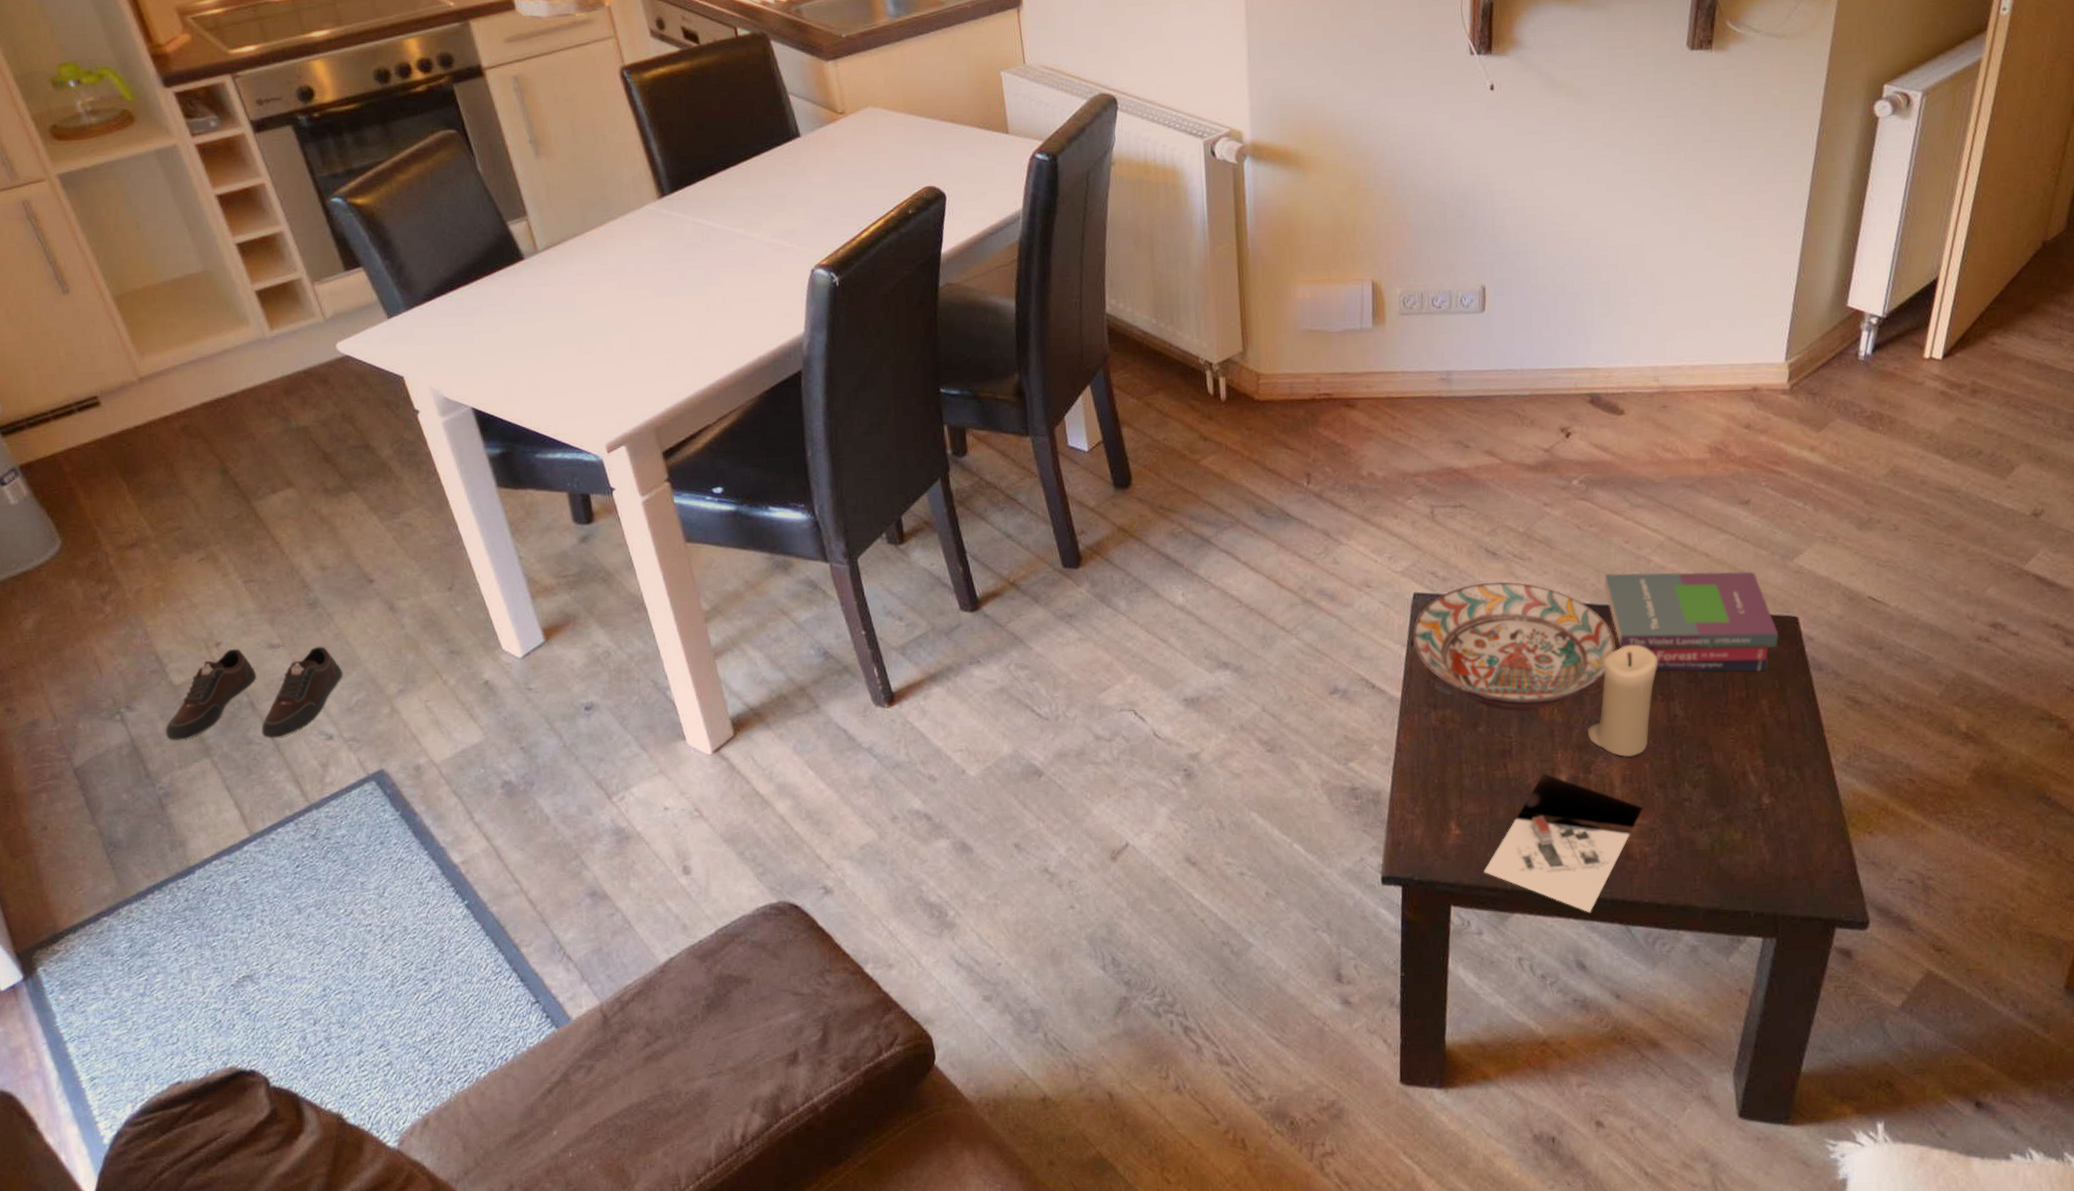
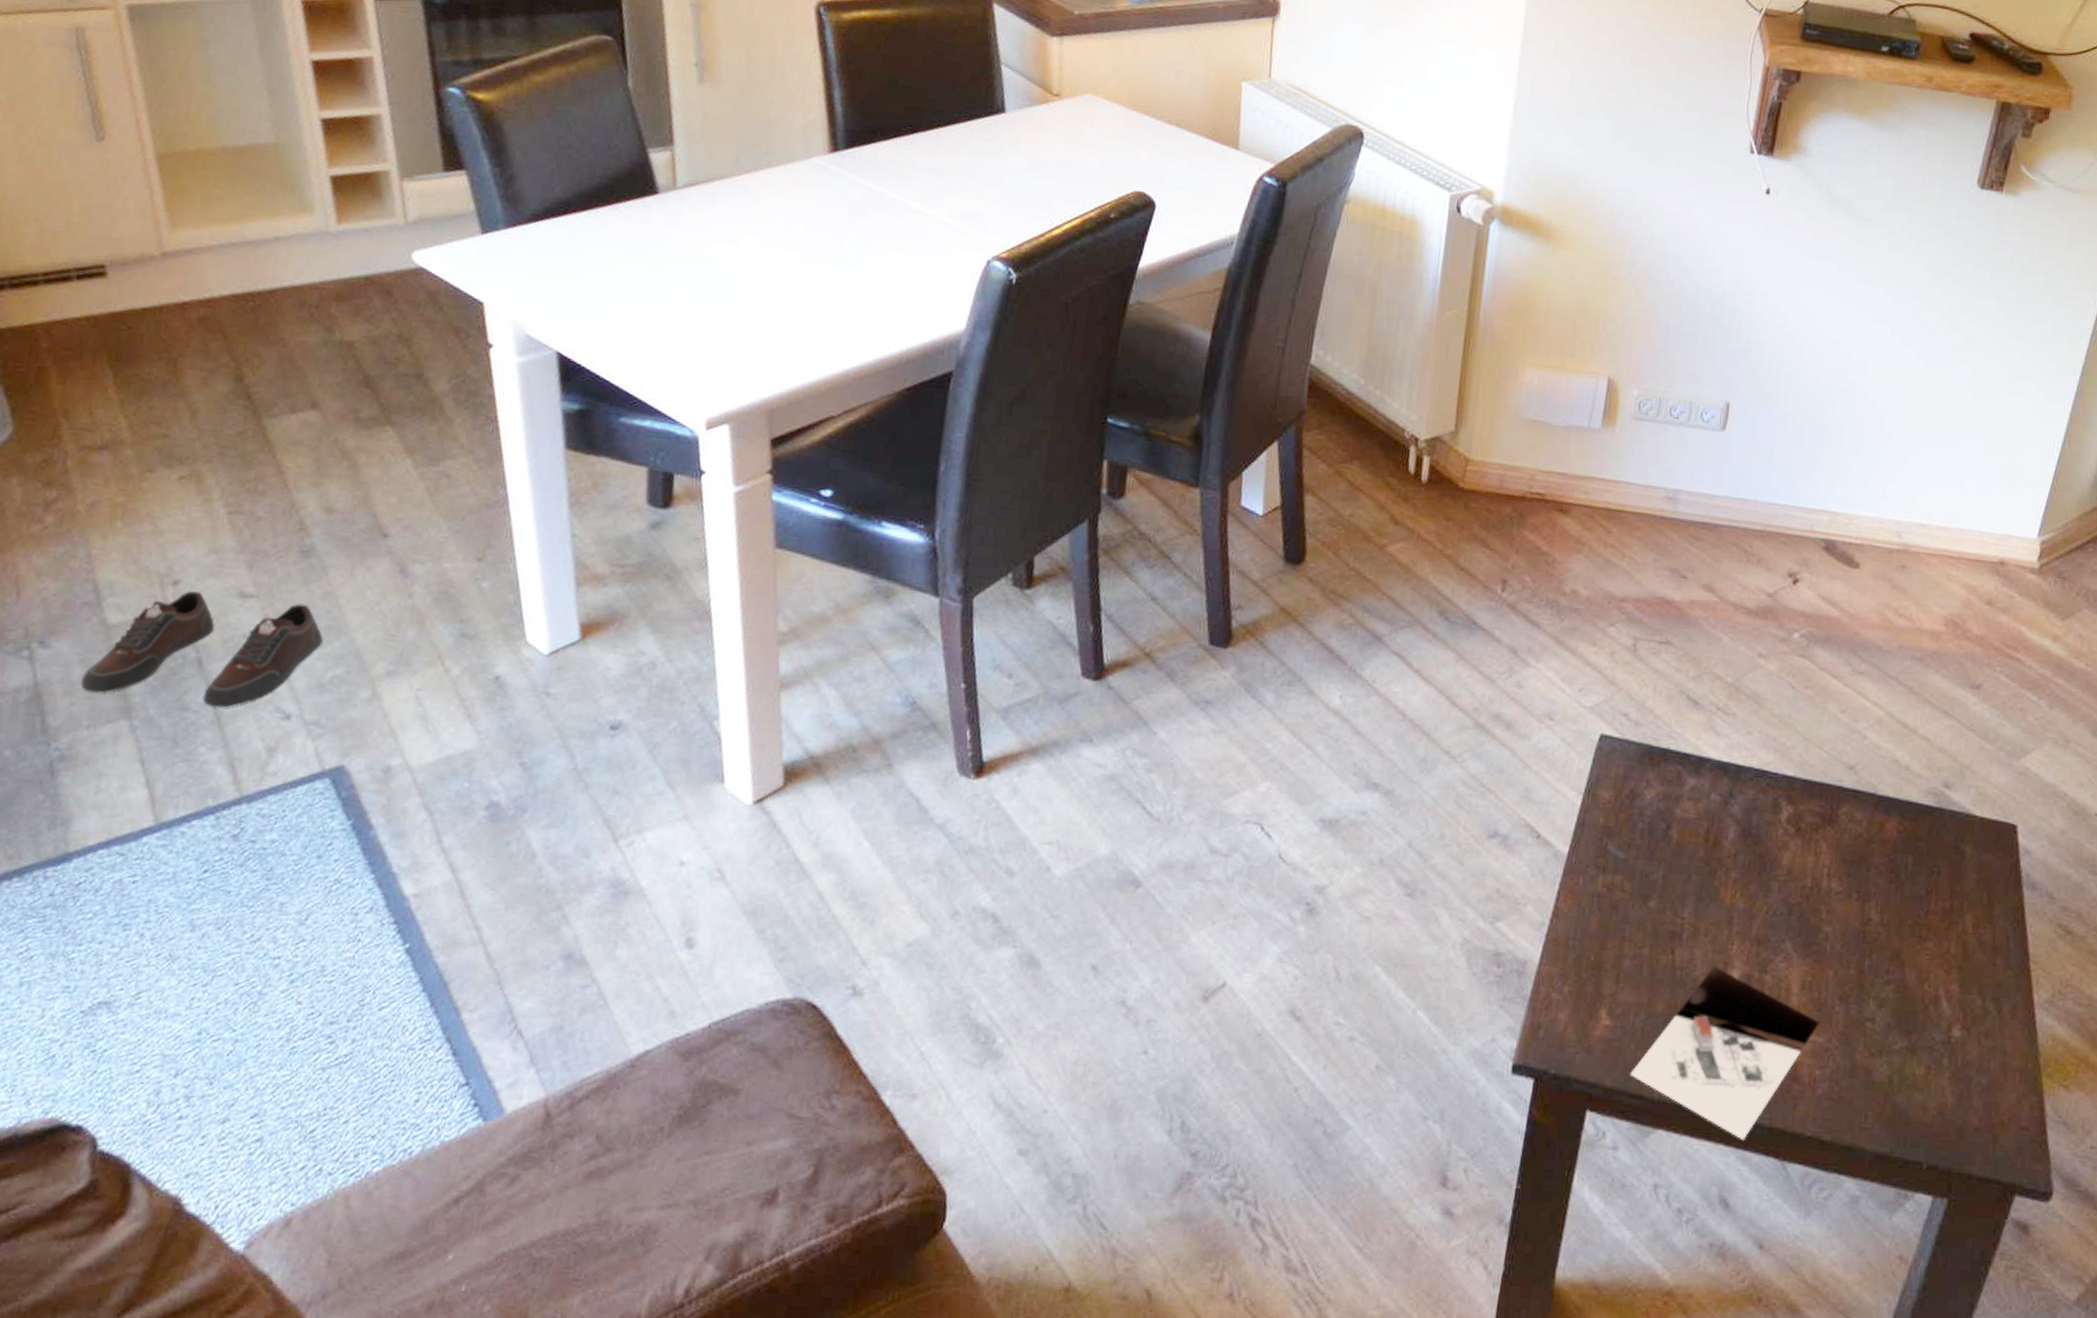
decorative bowl: present [1412,582,1616,711] -> none [1591,734,1815,891]
candle: present [1587,644,1658,757] -> none [1769,829,1859,961]
books: present [1603,571,1779,673] -> none [1811,744,1994,883]

